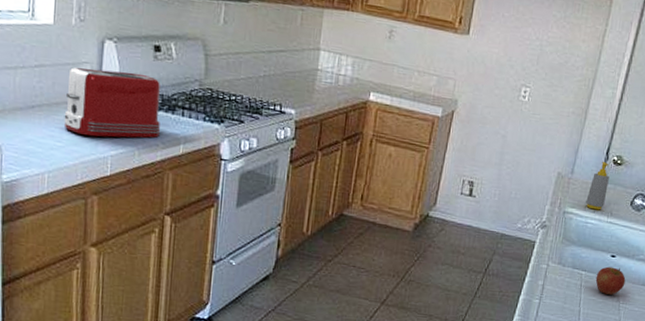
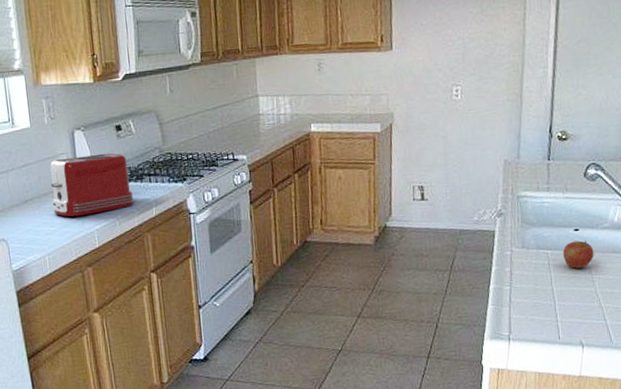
soap bottle: present [586,161,610,210] -> none [537,139,558,189]

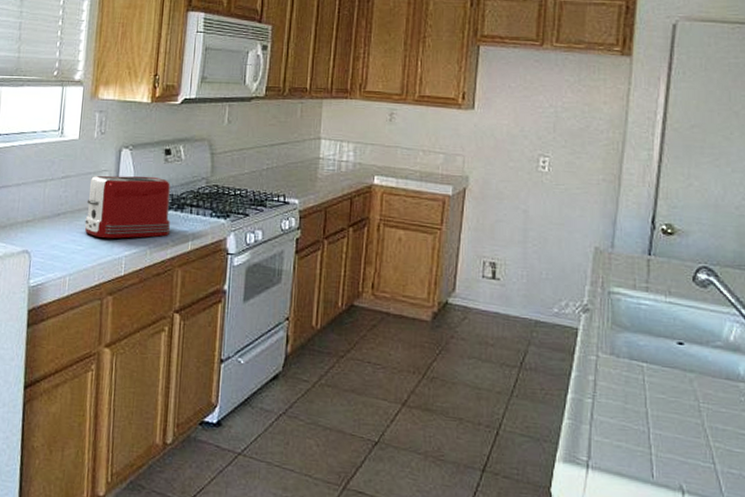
apple: present [562,240,594,269] -> none [662,356,702,392]

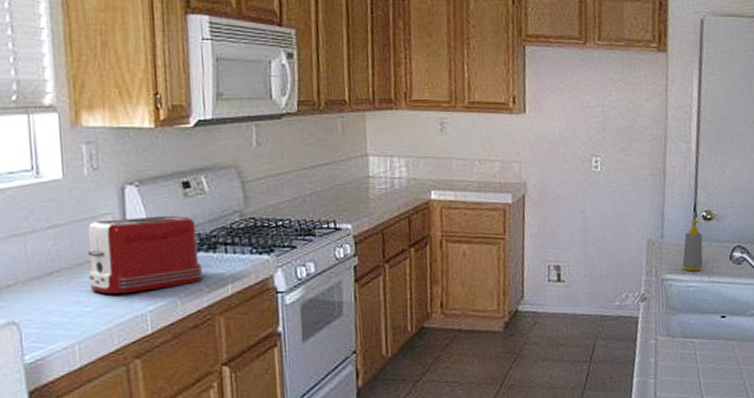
soap bottle: none [634,231,660,289] -> present [682,219,703,272]

